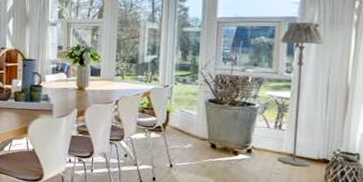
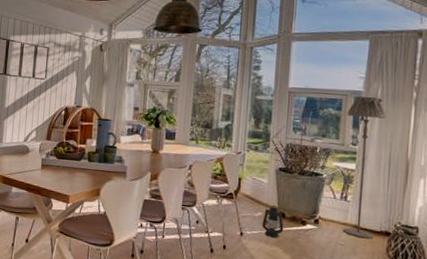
lantern: none [192,137,215,169] -> present [262,205,284,238]

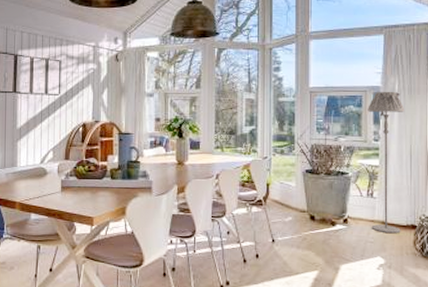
lantern: present [262,205,284,238] -> none [293,209,314,241]

